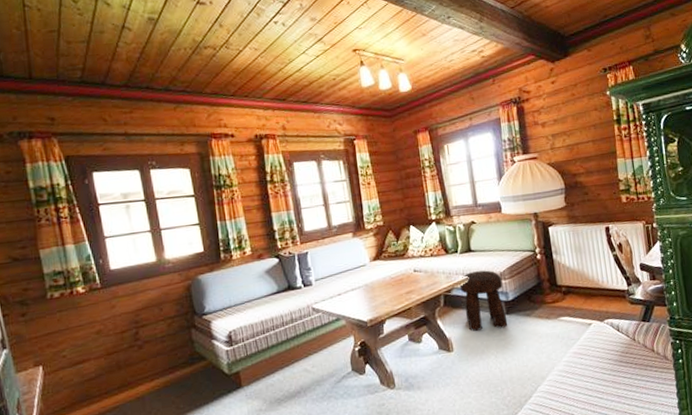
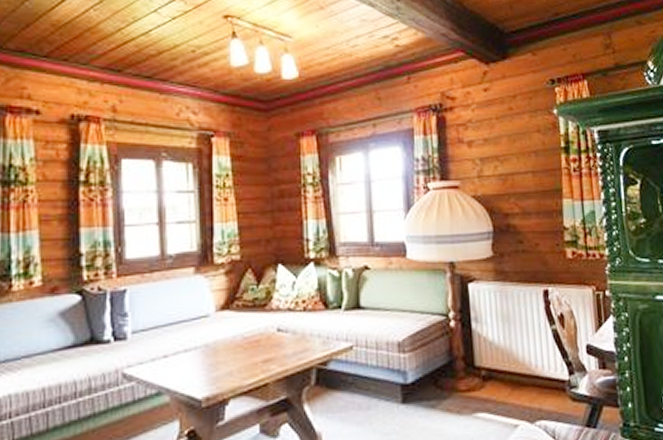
stool: present [459,270,508,332] -> none [340,337,404,427]

